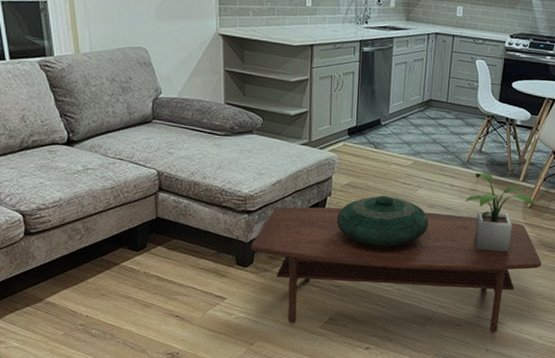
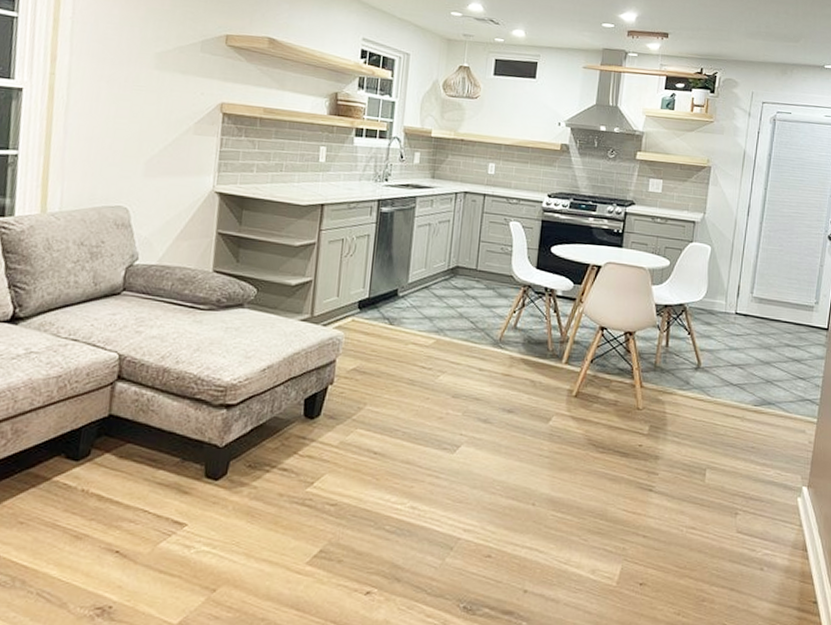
coffee table: present [250,207,542,332] -> none [225,398,592,565]
decorative bowl: present [336,195,429,248] -> none [337,383,453,451]
potted plant: present [465,172,534,252] -> none [497,353,580,454]

